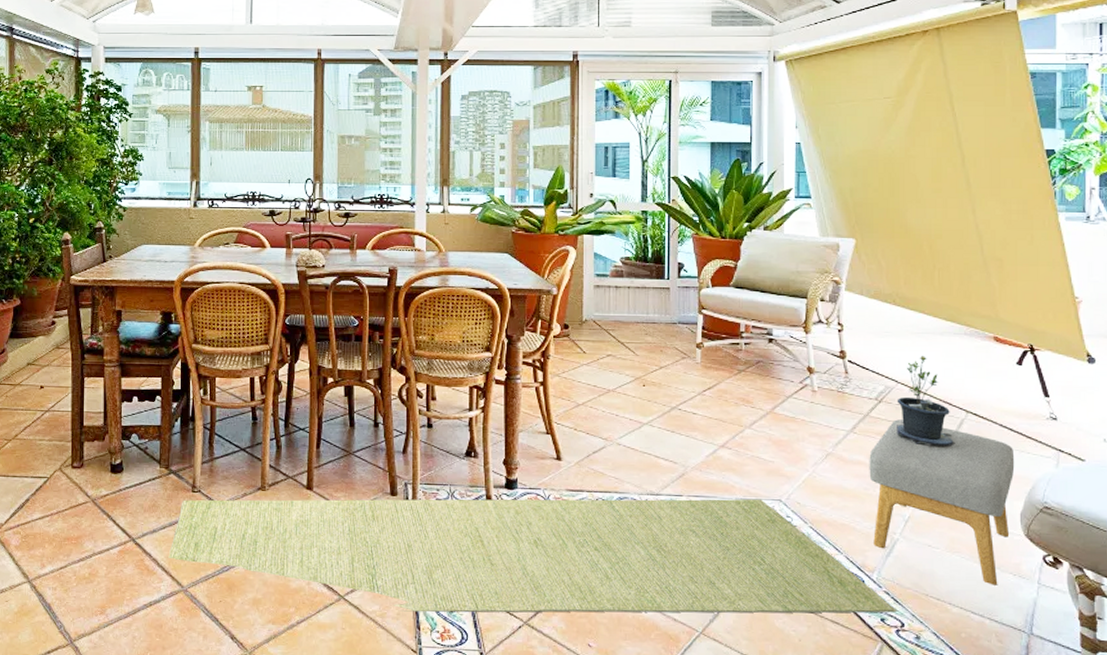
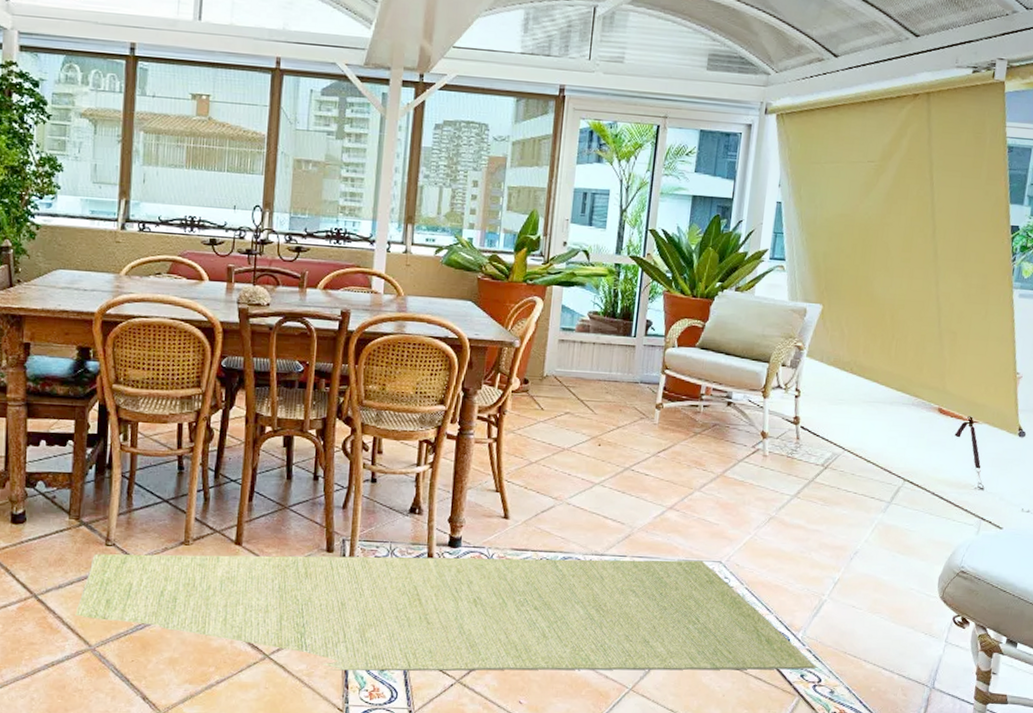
footstool: present [869,419,1015,585] -> none [802,485,942,644]
potted plant: present [897,356,955,447] -> none [837,424,890,513]

